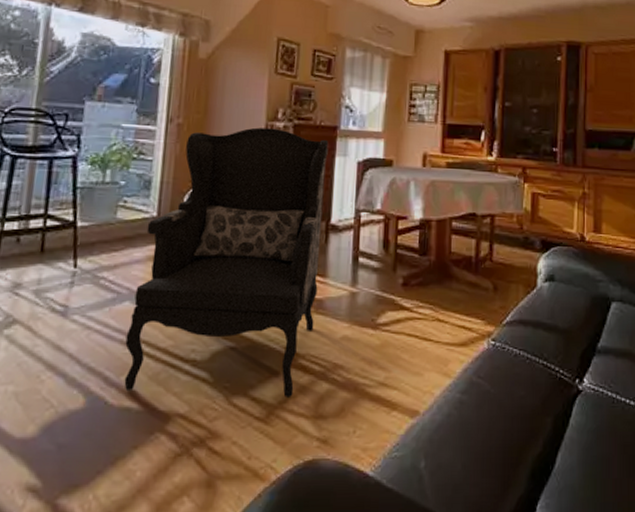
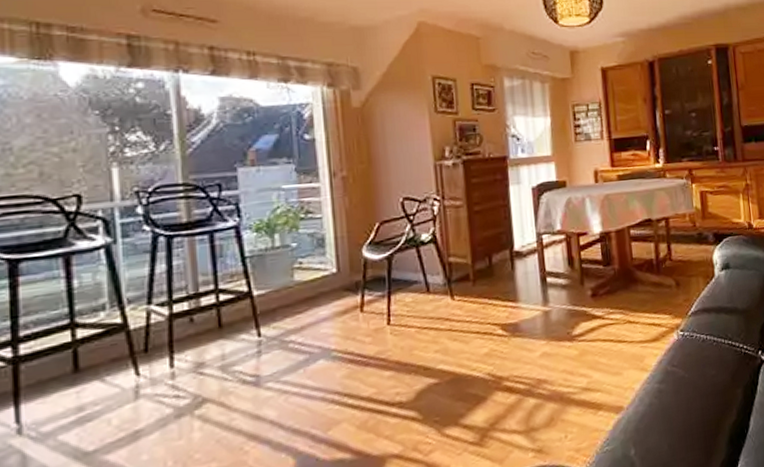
armchair: present [124,127,329,397] -> none [326,167,513,444]

